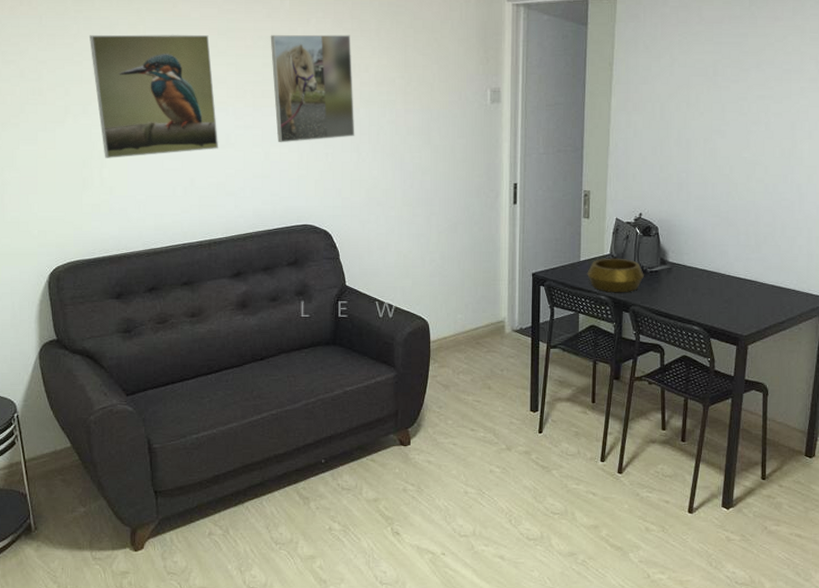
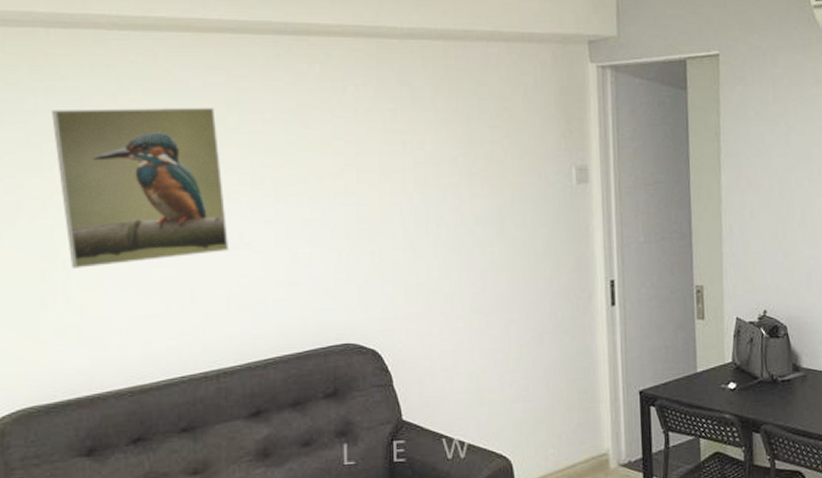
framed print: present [270,34,355,143] -> none [295,105,409,241]
decorative bowl: present [587,258,644,292] -> none [706,366,775,409]

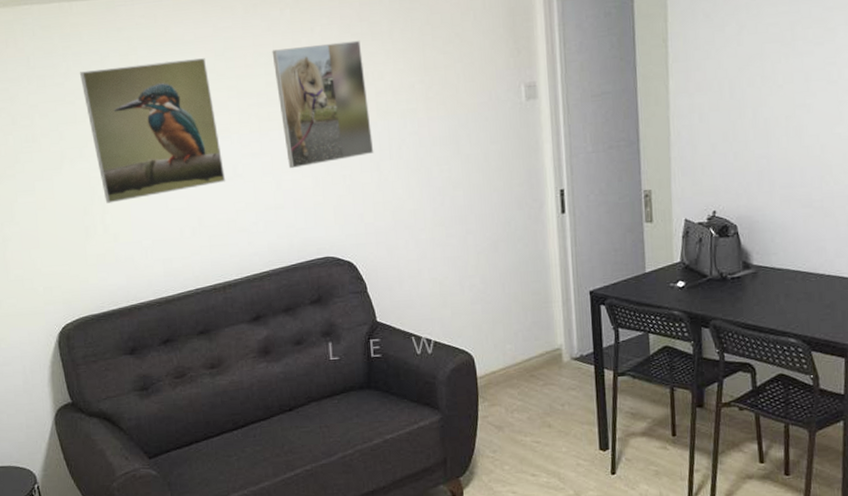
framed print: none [295,105,409,241] -> present [272,40,374,169]

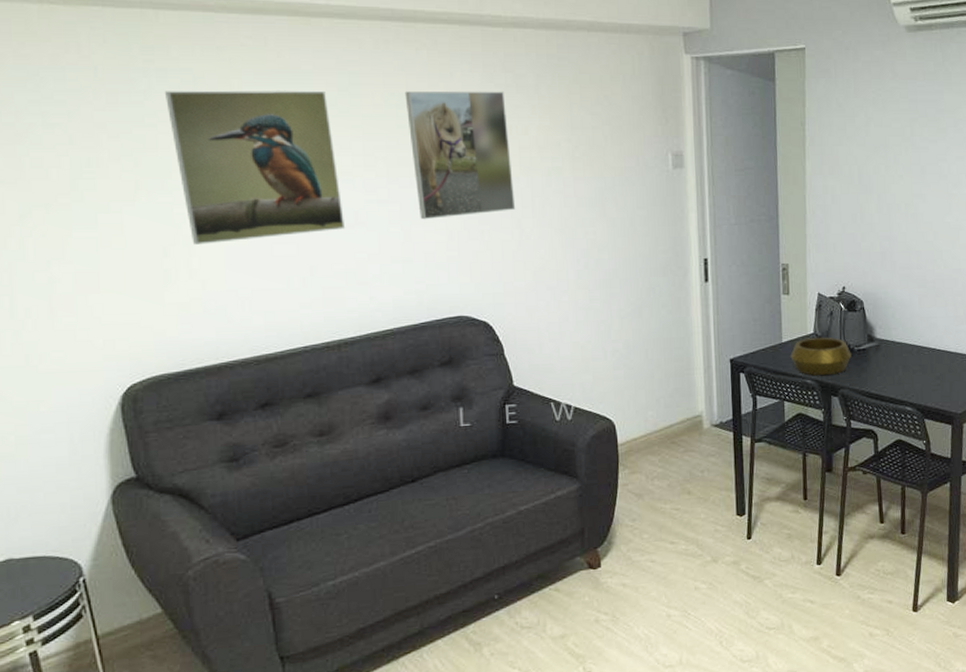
decorative bowl: none [655,265,724,306] -> present [790,337,852,375]

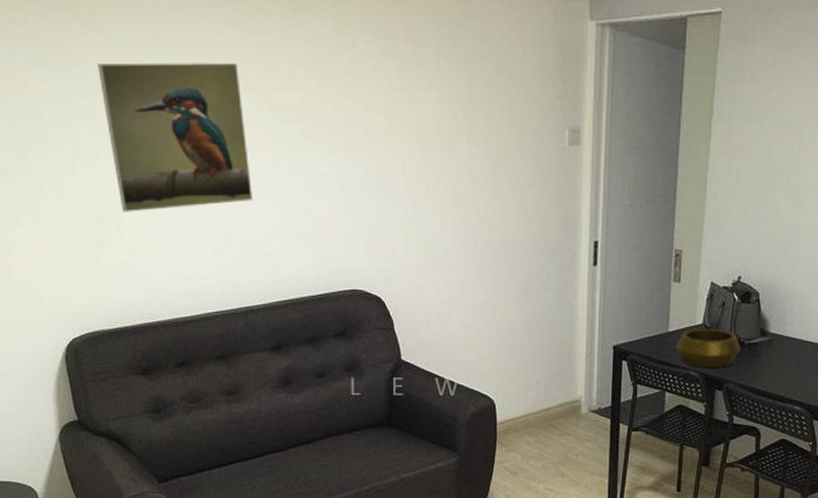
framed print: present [404,91,516,220] -> none [310,62,411,194]

